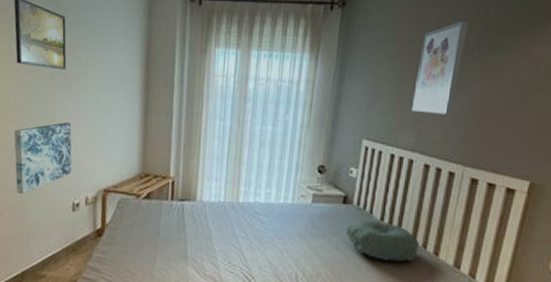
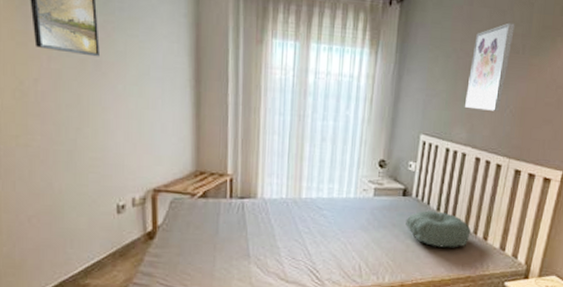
wall art: present [13,122,72,194] -> none [37,116,114,197]

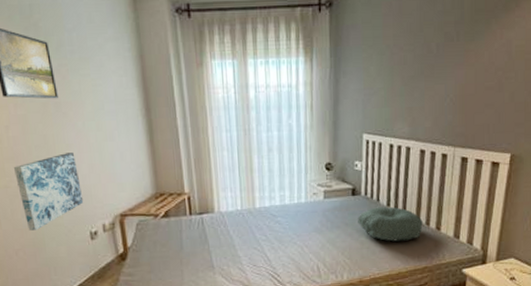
wall art: none [37,116,114,197] -> present [13,153,84,231]
wall art: present [465,23,515,111] -> none [404,11,446,103]

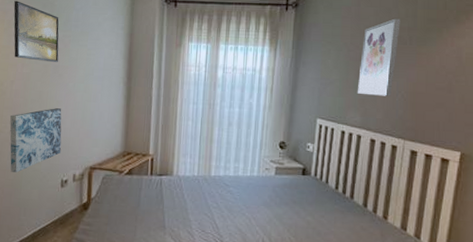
pillow: present [358,207,423,242] -> none [306,189,370,226]
wall art: none [404,11,446,103] -> present [358,18,401,96]

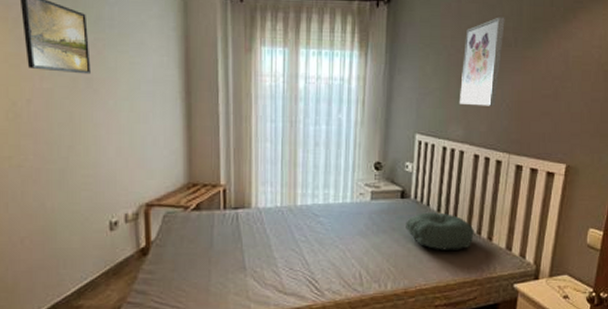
wall art: present [9,108,62,173] -> none [30,133,106,216]
pillow: none [306,189,370,226] -> present [406,212,474,250]

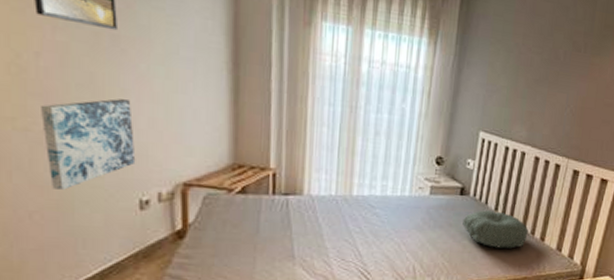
wall art: none [30,133,106,216] -> present [39,99,136,190]
wall art: present [460,17,505,106] -> none [526,19,578,110]

